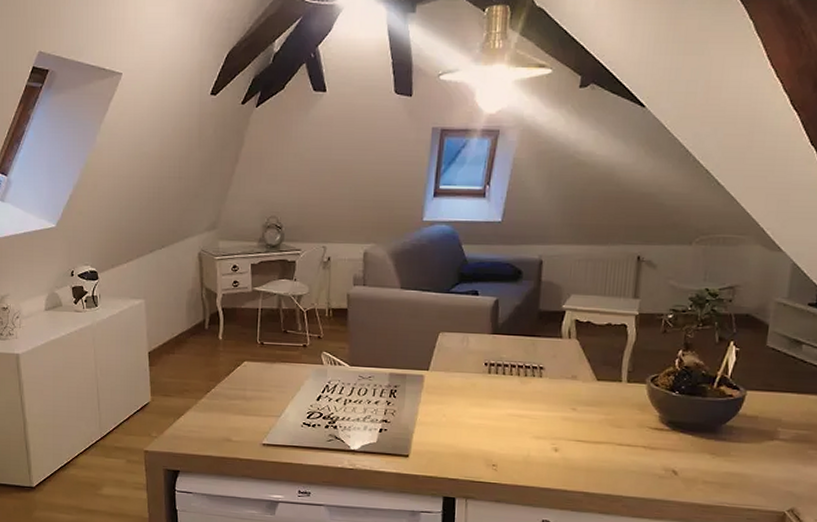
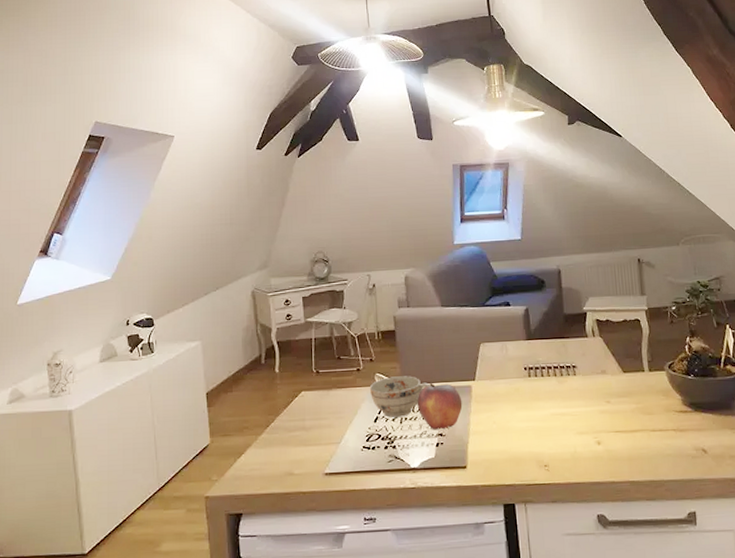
teacup: none [314,356,380,399] -> present [369,376,431,418]
fruit: none [363,367,412,416] -> present [417,382,463,430]

